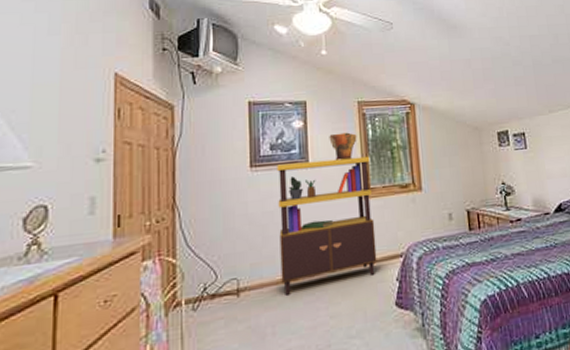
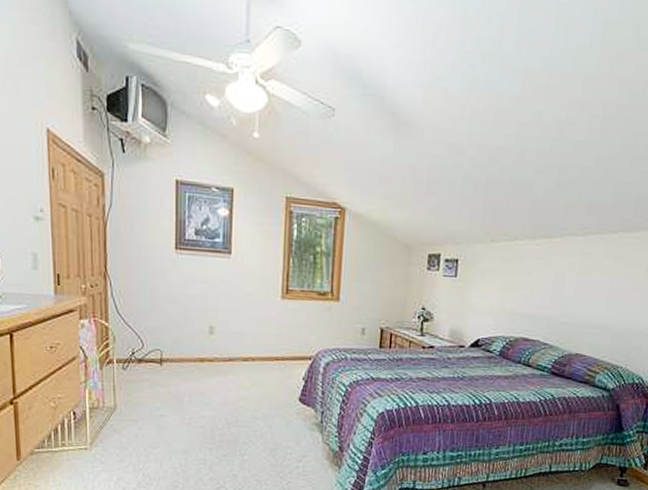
bookcase: present [277,156,377,295] -> none [199,251,292,373]
decorative urn: present [329,132,357,161] -> none [253,227,281,257]

